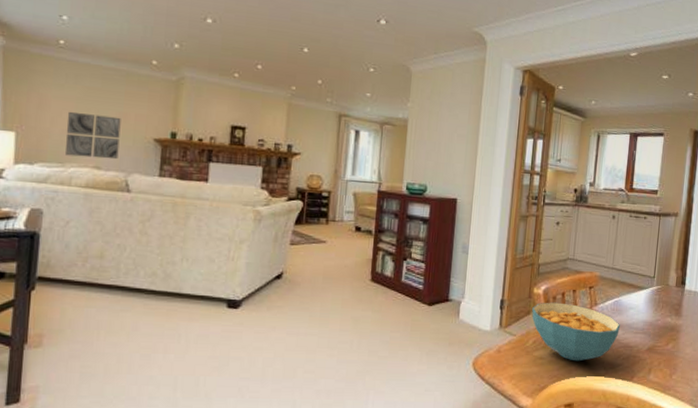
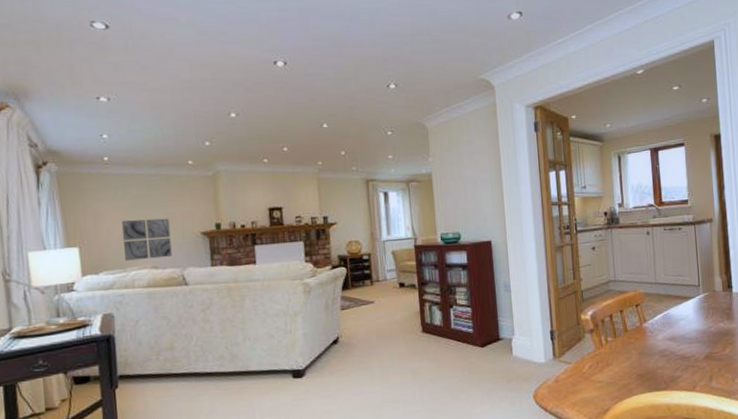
cereal bowl: present [532,302,620,362] -> none [583,324,674,380]

